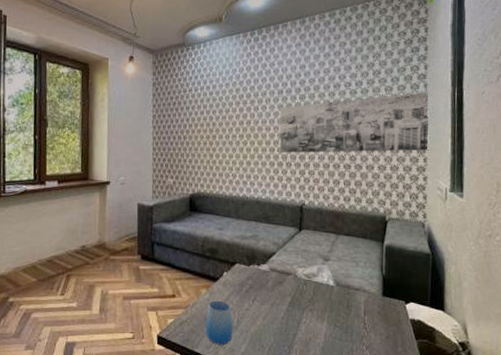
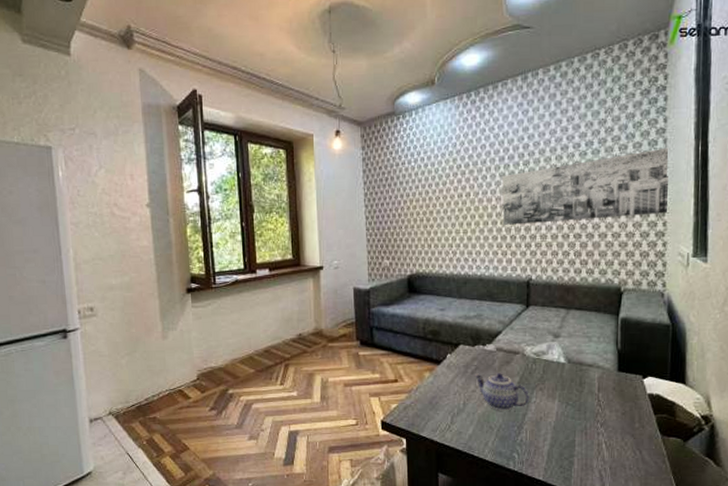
cup: present [205,300,233,345] -> none [430,383,459,428]
teapot: none [248,292,300,330] -> present [474,373,529,411]

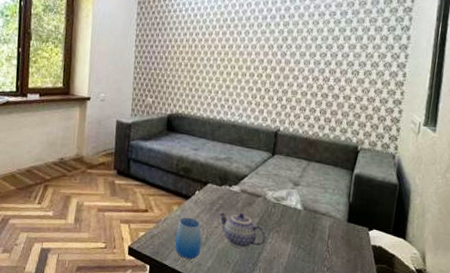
cup: none [430,383,459,428] -> present [174,217,202,259]
wall art: present [502,147,669,225] -> none [259,25,412,85]

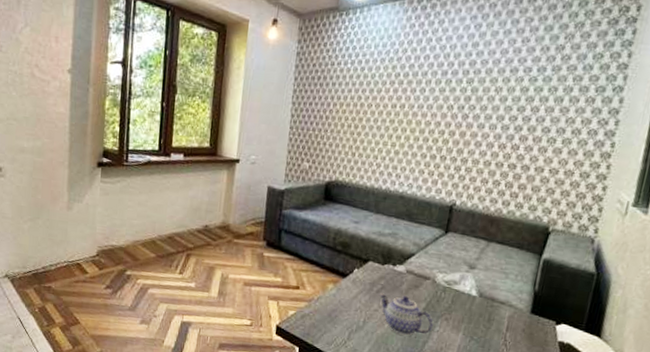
cup: present [174,217,202,259] -> none [328,297,359,344]

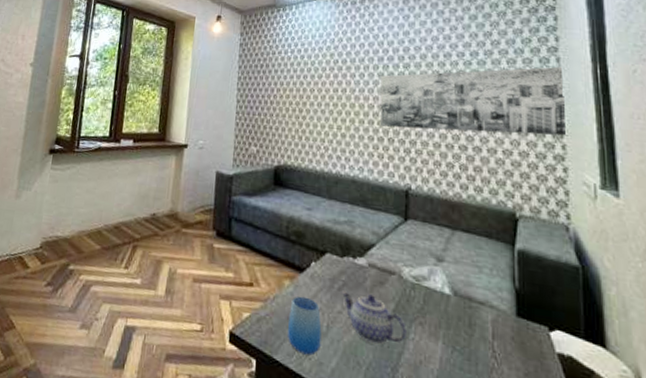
cup: none [328,297,359,344] -> present [287,296,322,356]
wall art: none [435,85,627,157] -> present [380,66,569,136]

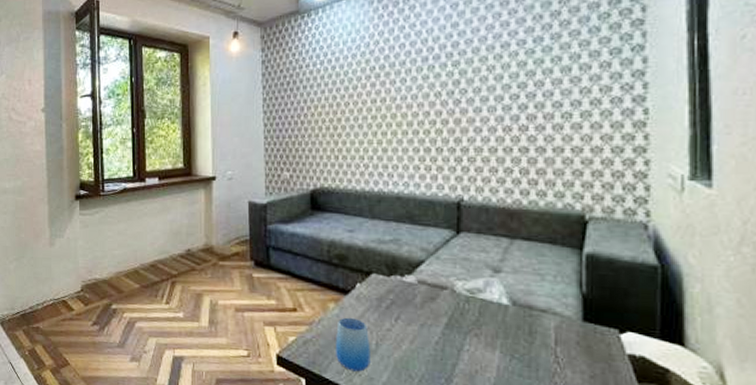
teapot: present [341,290,407,345] -> none [389,309,461,358]
wall art: present [380,66,569,136] -> none [425,42,653,135]

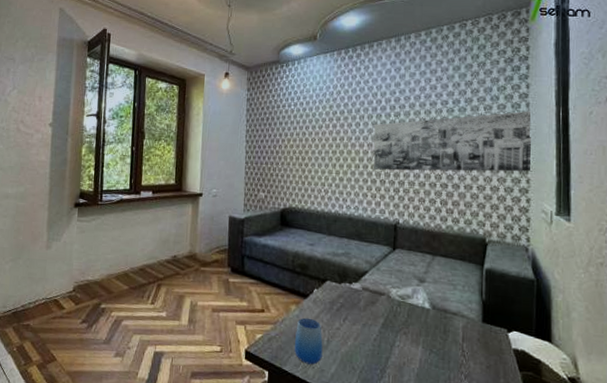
wall art: none [425,42,653,135] -> present [373,111,533,172]

